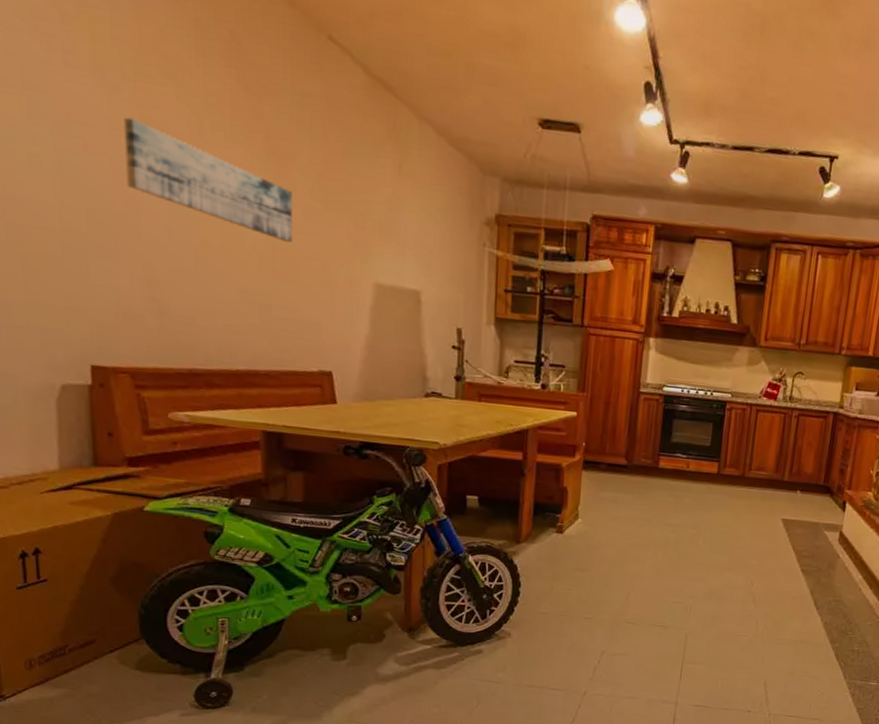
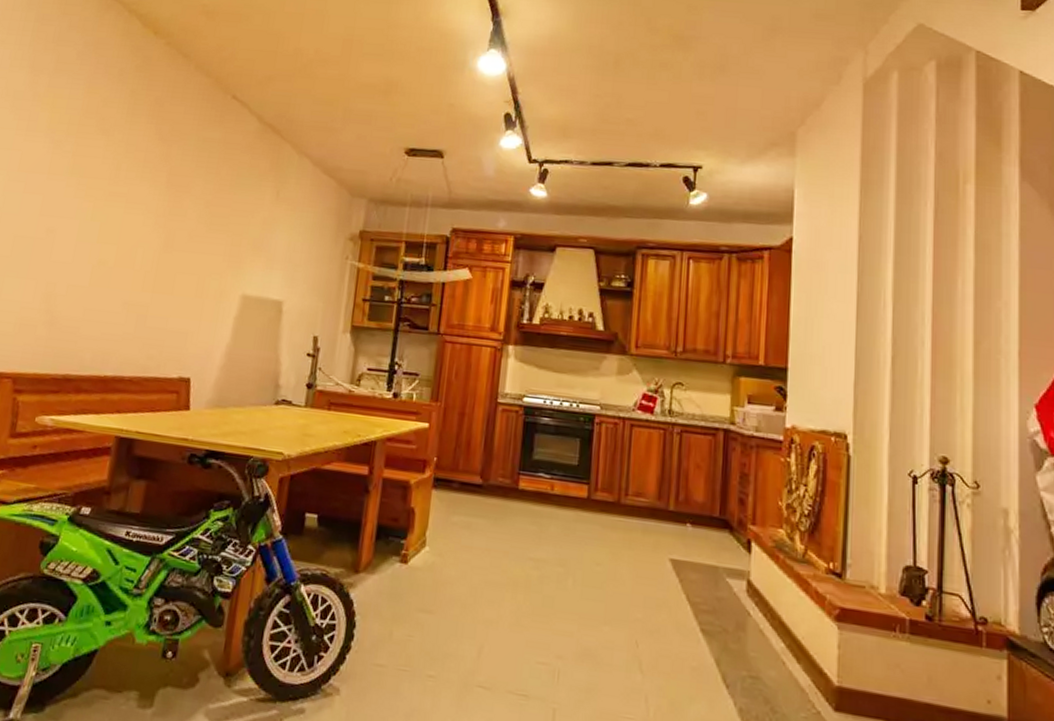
wall art: present [124,117,292,242] -> none [50,164,182,260]

